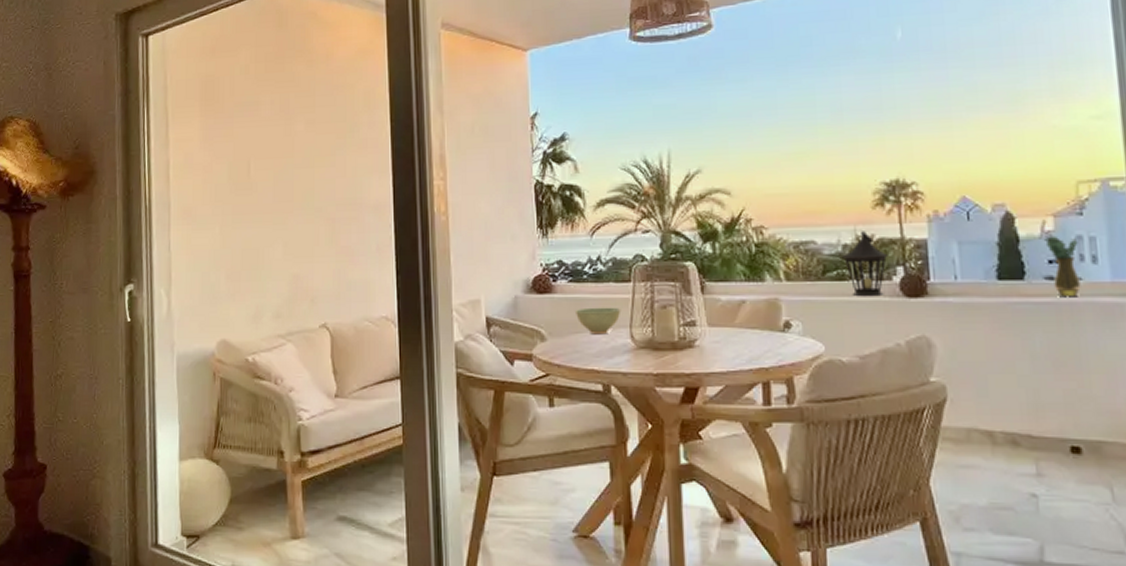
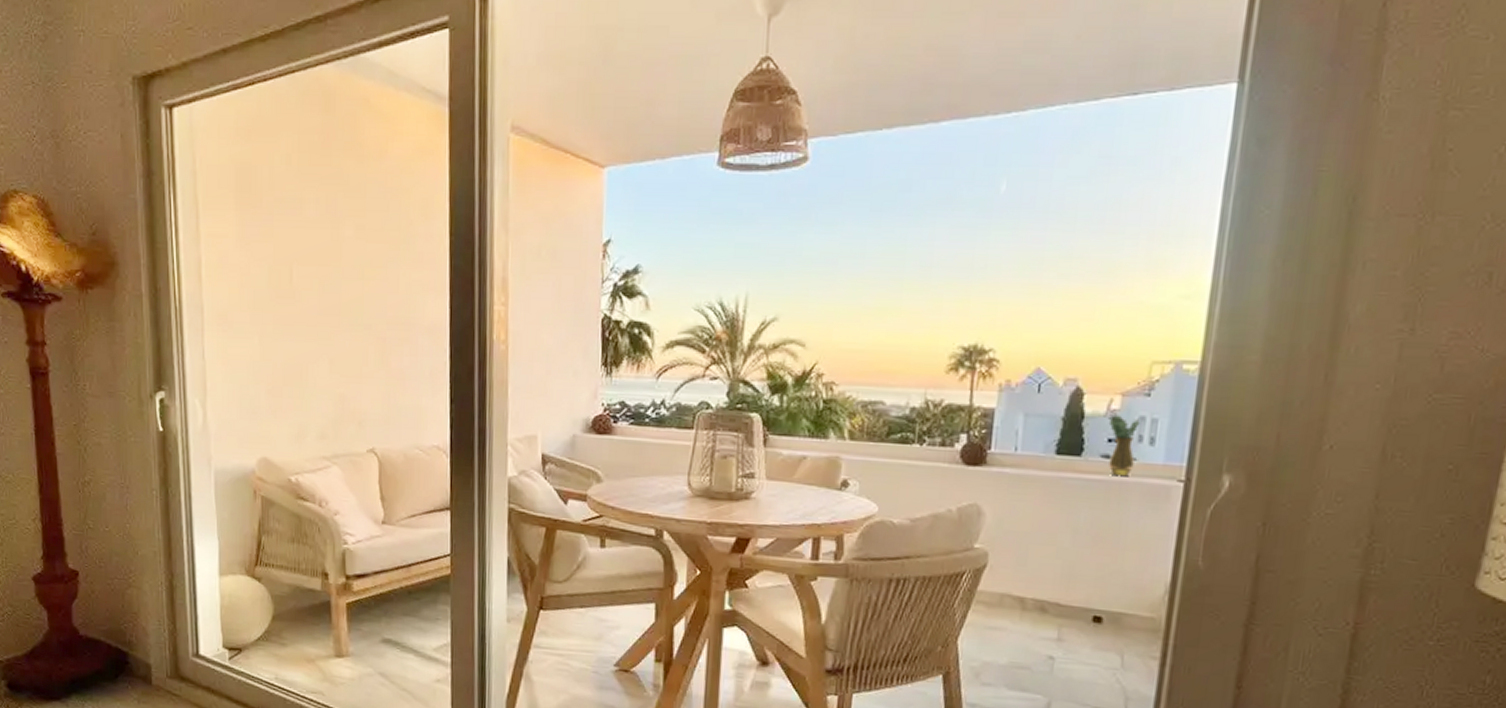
bowl: present [574,307,621,335] -> none [633,452,681,480]
lantern: present [842,231,888,296] -> none [909,395,954,461]

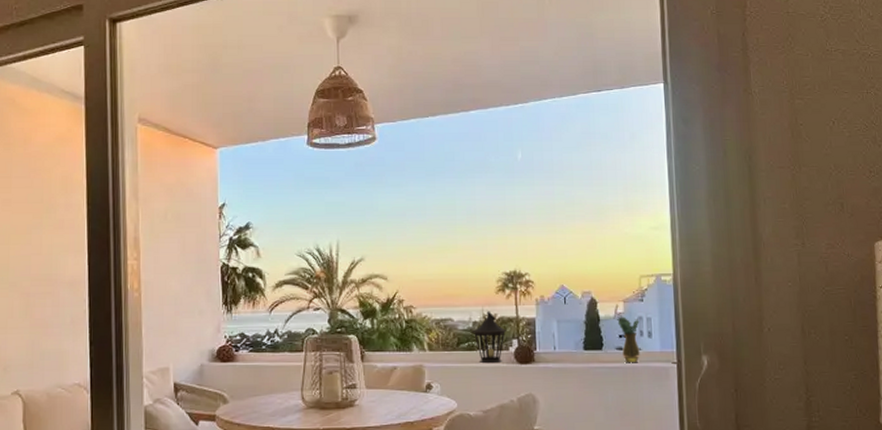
lantern: none [909,395,954,461] -> present [473,311,507,363]

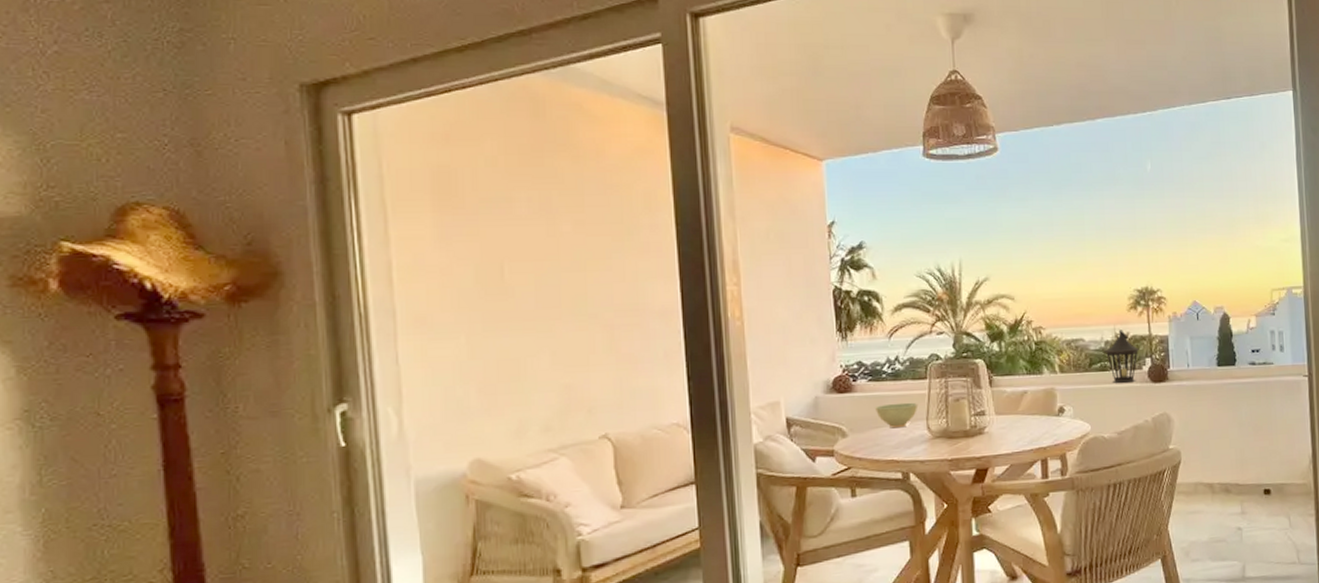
bowl: none [254,373,294,397] -> present [874,402,919,429]
vase: present [616,315,640,362] -> none [1248,330,1273,377]

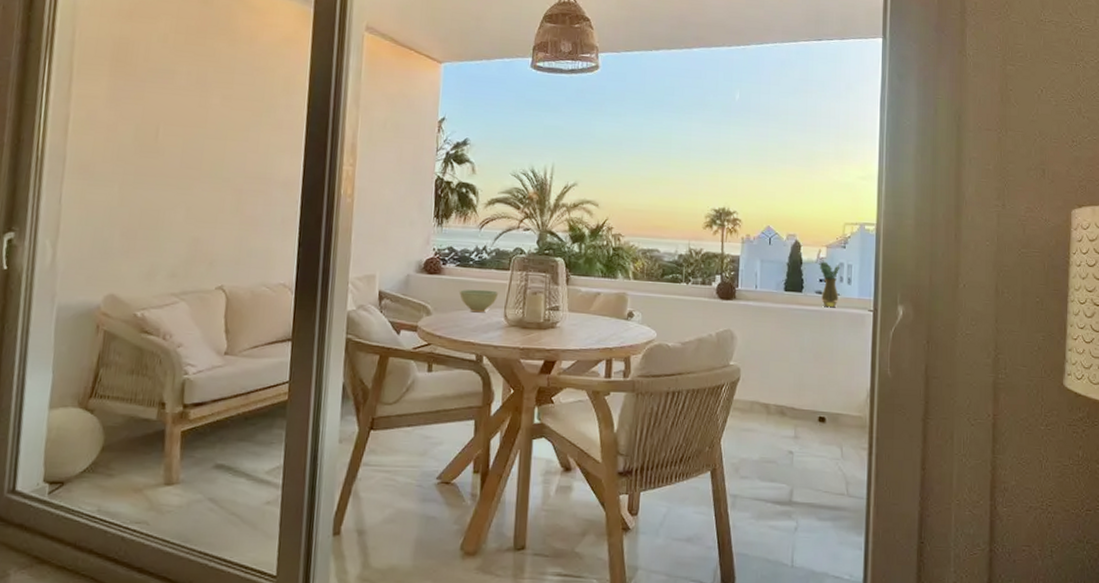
lantern: present [1105,330,1140,383] -> none [678,245,711,296]
vase: none [1248,330,1273,377] -> present [818,260,840,307]

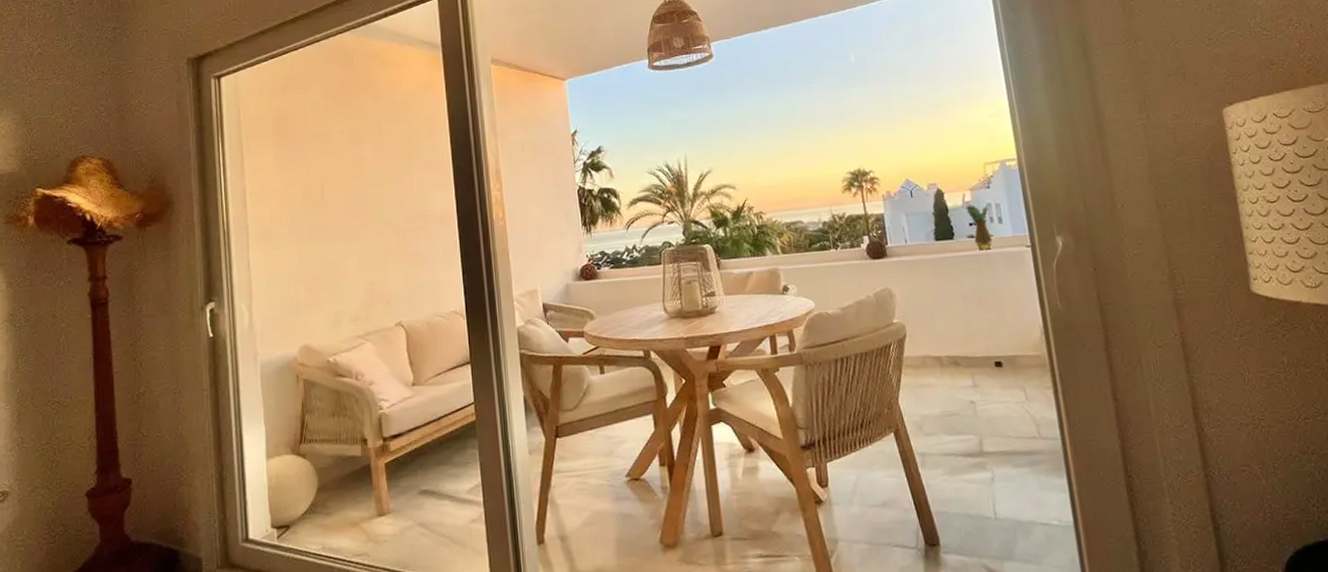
bowl: present [459,289,499,313] -> none [617,286,655,311]

